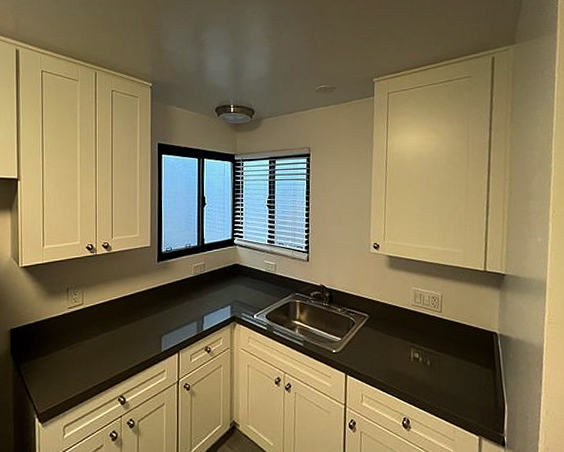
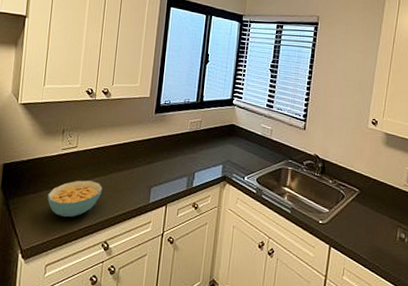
cereal bowl: none [58,336,113,375] -> present [47,180,103,217]

